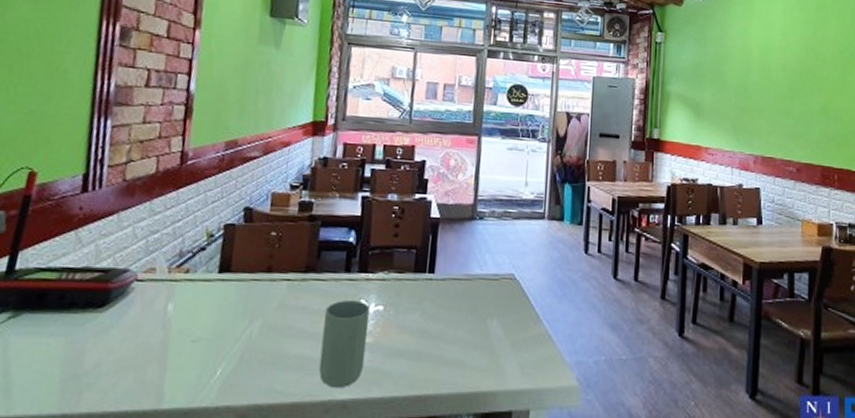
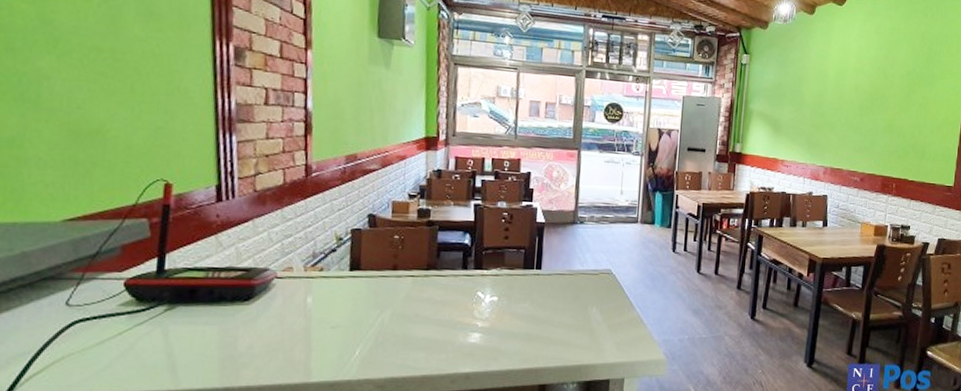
cup: present [318,299,370,389] -> none [444,292,486,364]

